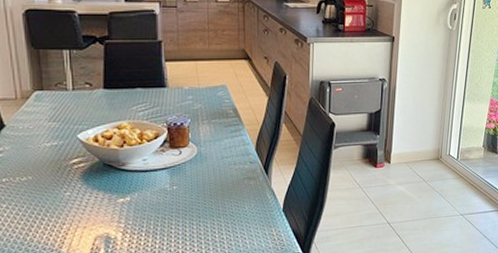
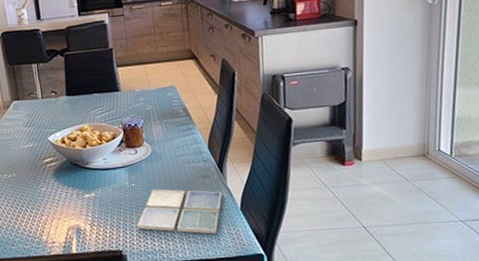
drink coaster: none [175,191,267,237] -> present [136,189,223,234]

